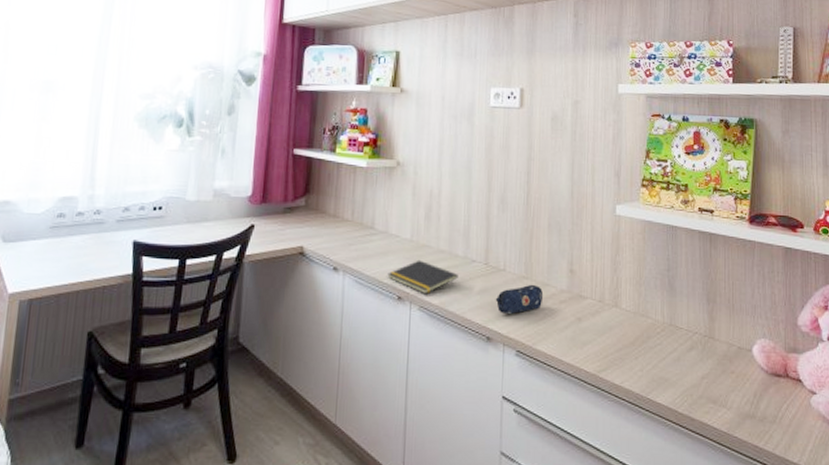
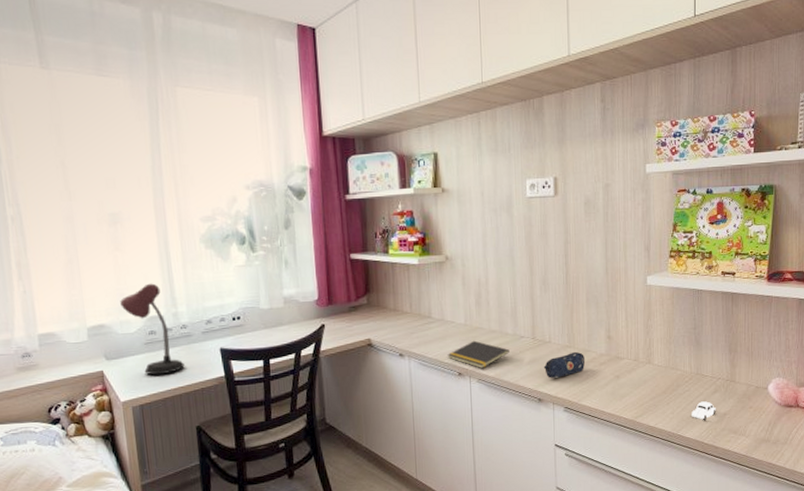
desk lamp: none [33,159,90,266] -> present [120,283,185,375]
toy car: none [662,359,693,384] -> present [690,401,717,421]

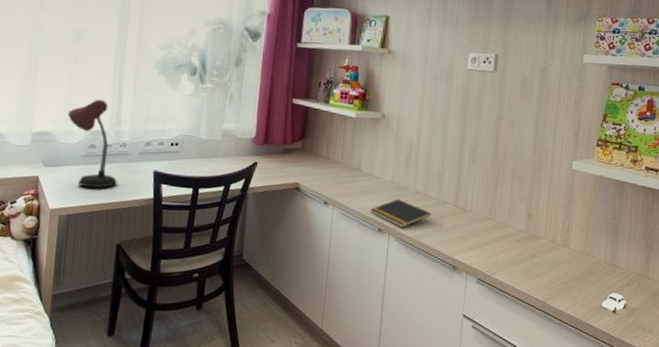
pencil case: present [543,351,586,378] -> none [461,224,504,248]

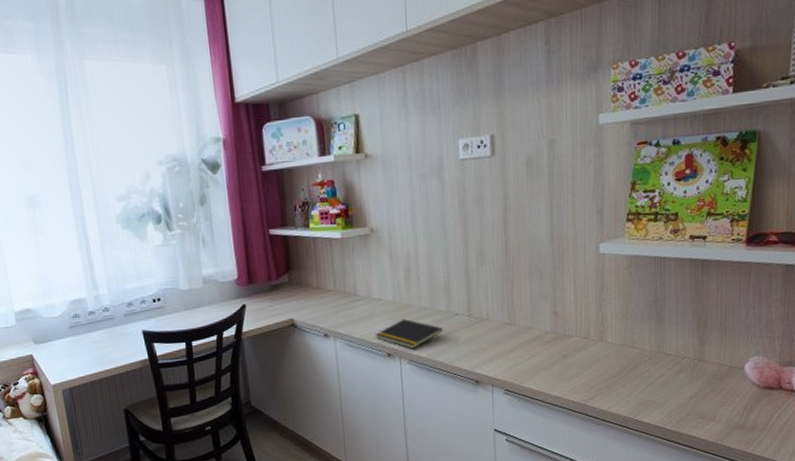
desk lamp: present [68,99,117,189] -> none [43,266,109,359]
toy car: present [600,293,628,313] -> none [650,383,682,405]

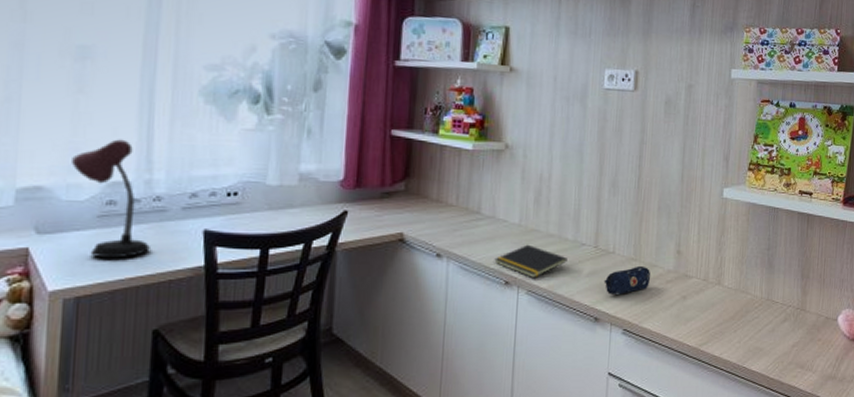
desk lamp: none [43,266,109,359] -> present [72,139,150,259]
pencil case: none [480,329,528,359] -> present [603,265,651,294]

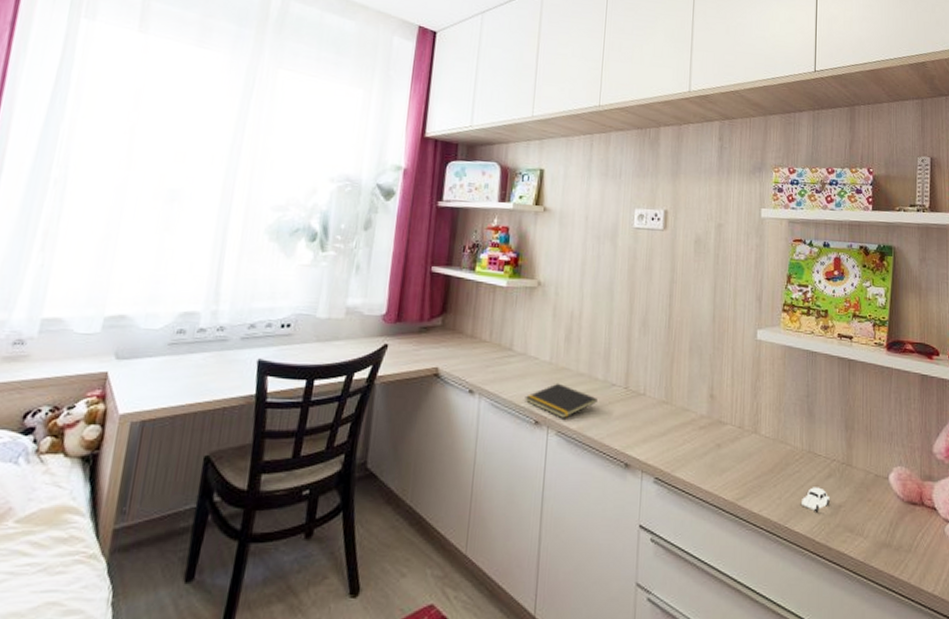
desk lamp: present [72,139,150,259] -> none [152,273,210,385]
pencil case: present [603,265,651,294] -> none [634,409,684,440]
toy car: none [758,330,785,353] -> present [800,487,831,512]

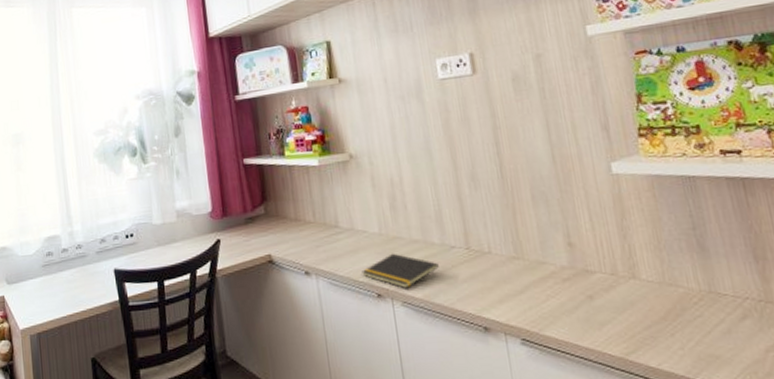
toy car: present [800,487,831,512] -> none [711,331,753,361]

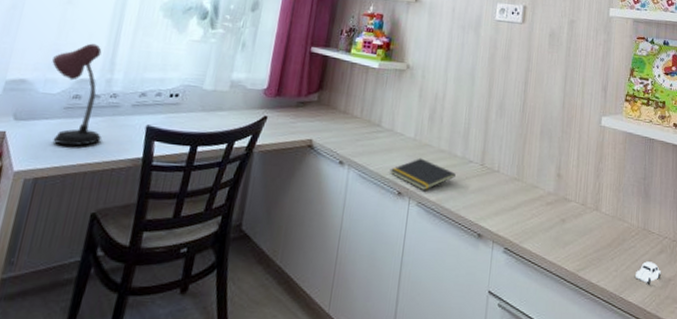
desk lamp: none [21,202,80,300] -> present [52,43,102,146]
toy car: none [711,331,753,361] -> present [634,261,662,285]

